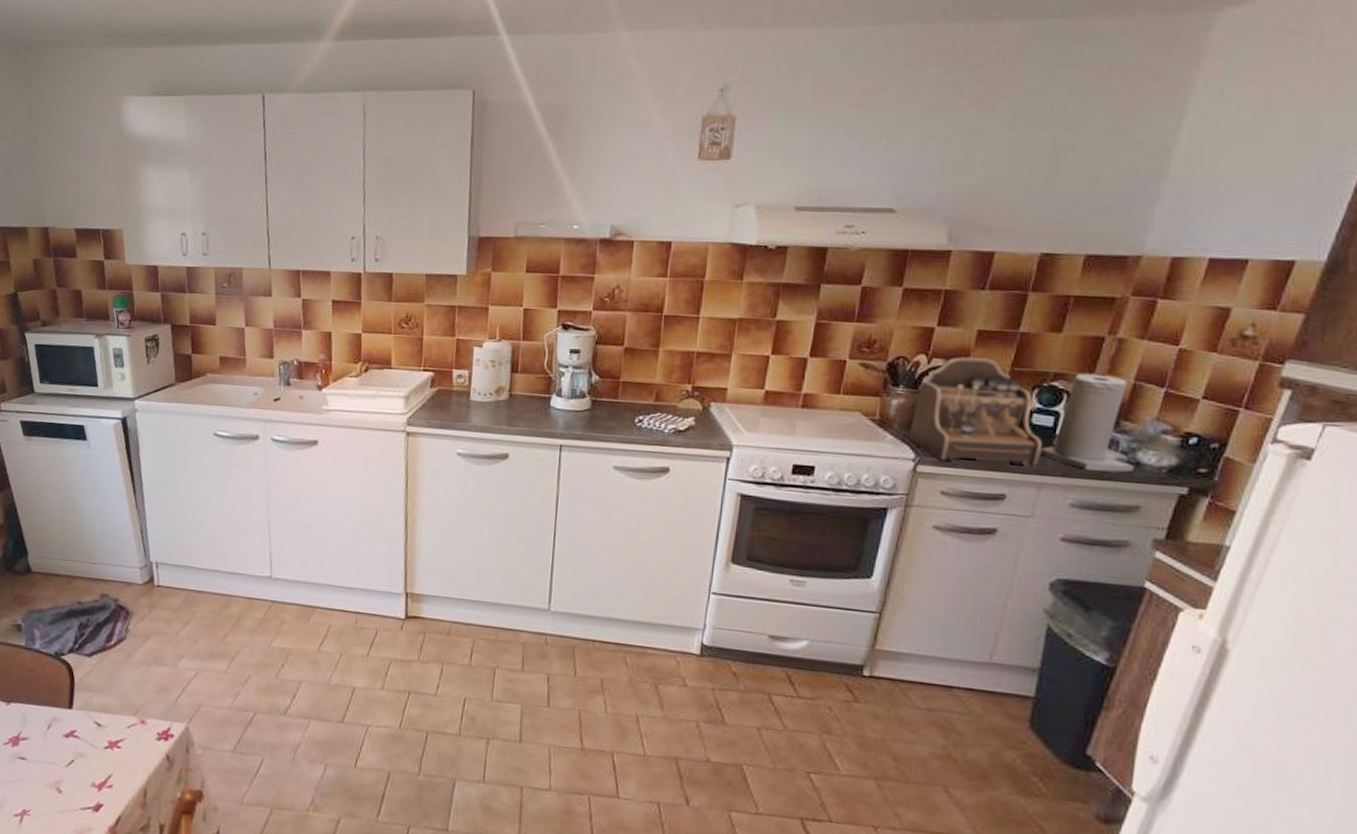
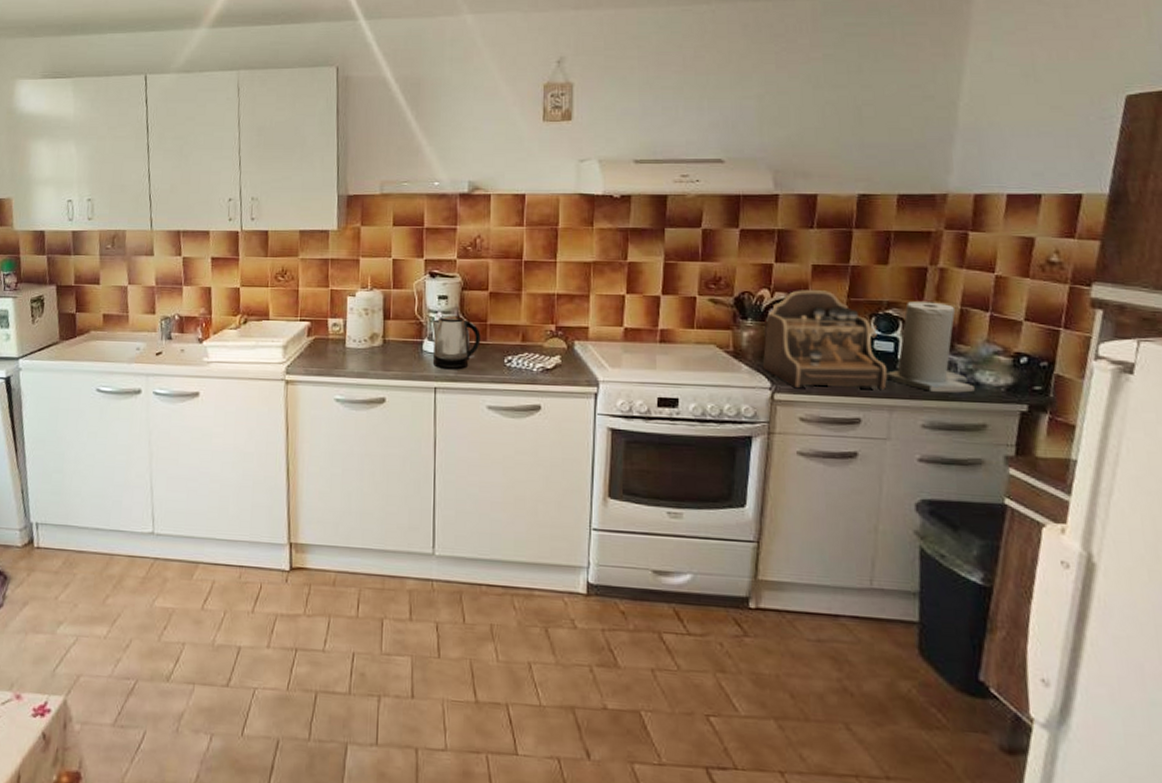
kettle: none [559,370,612,428] -> present [432,314,481,370]

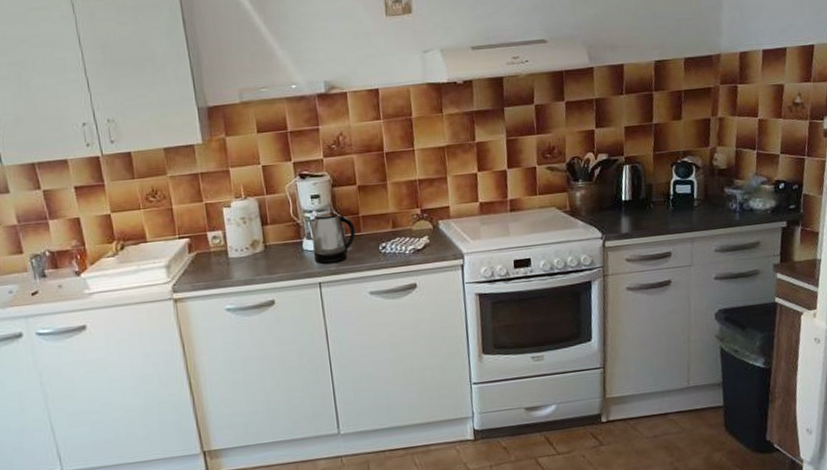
spice rack: present [762,290,888,390] -> none [594,148,688,235]
paper towel: present [885,301,975,393] -> none [686,147,750,222]

